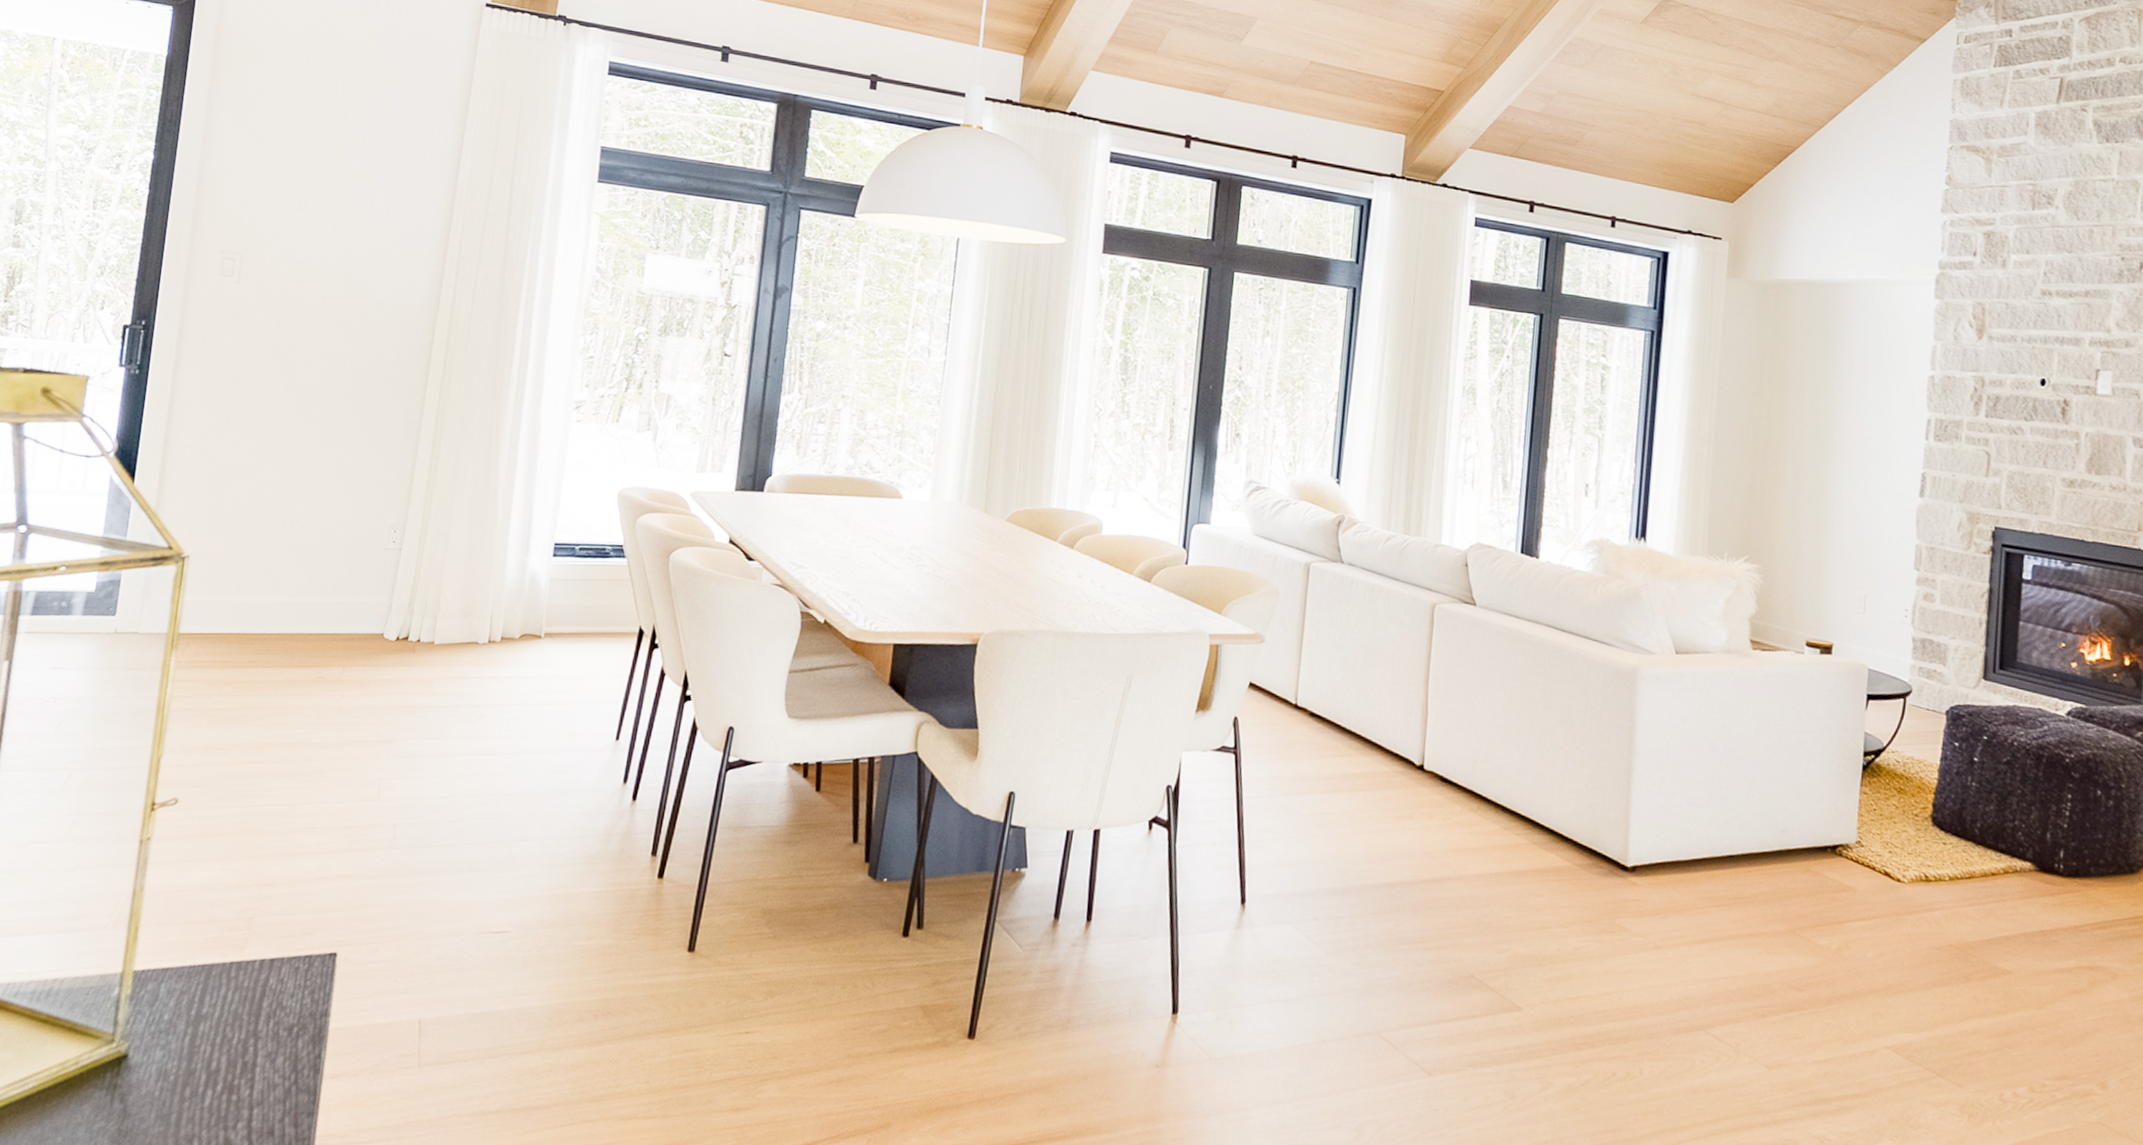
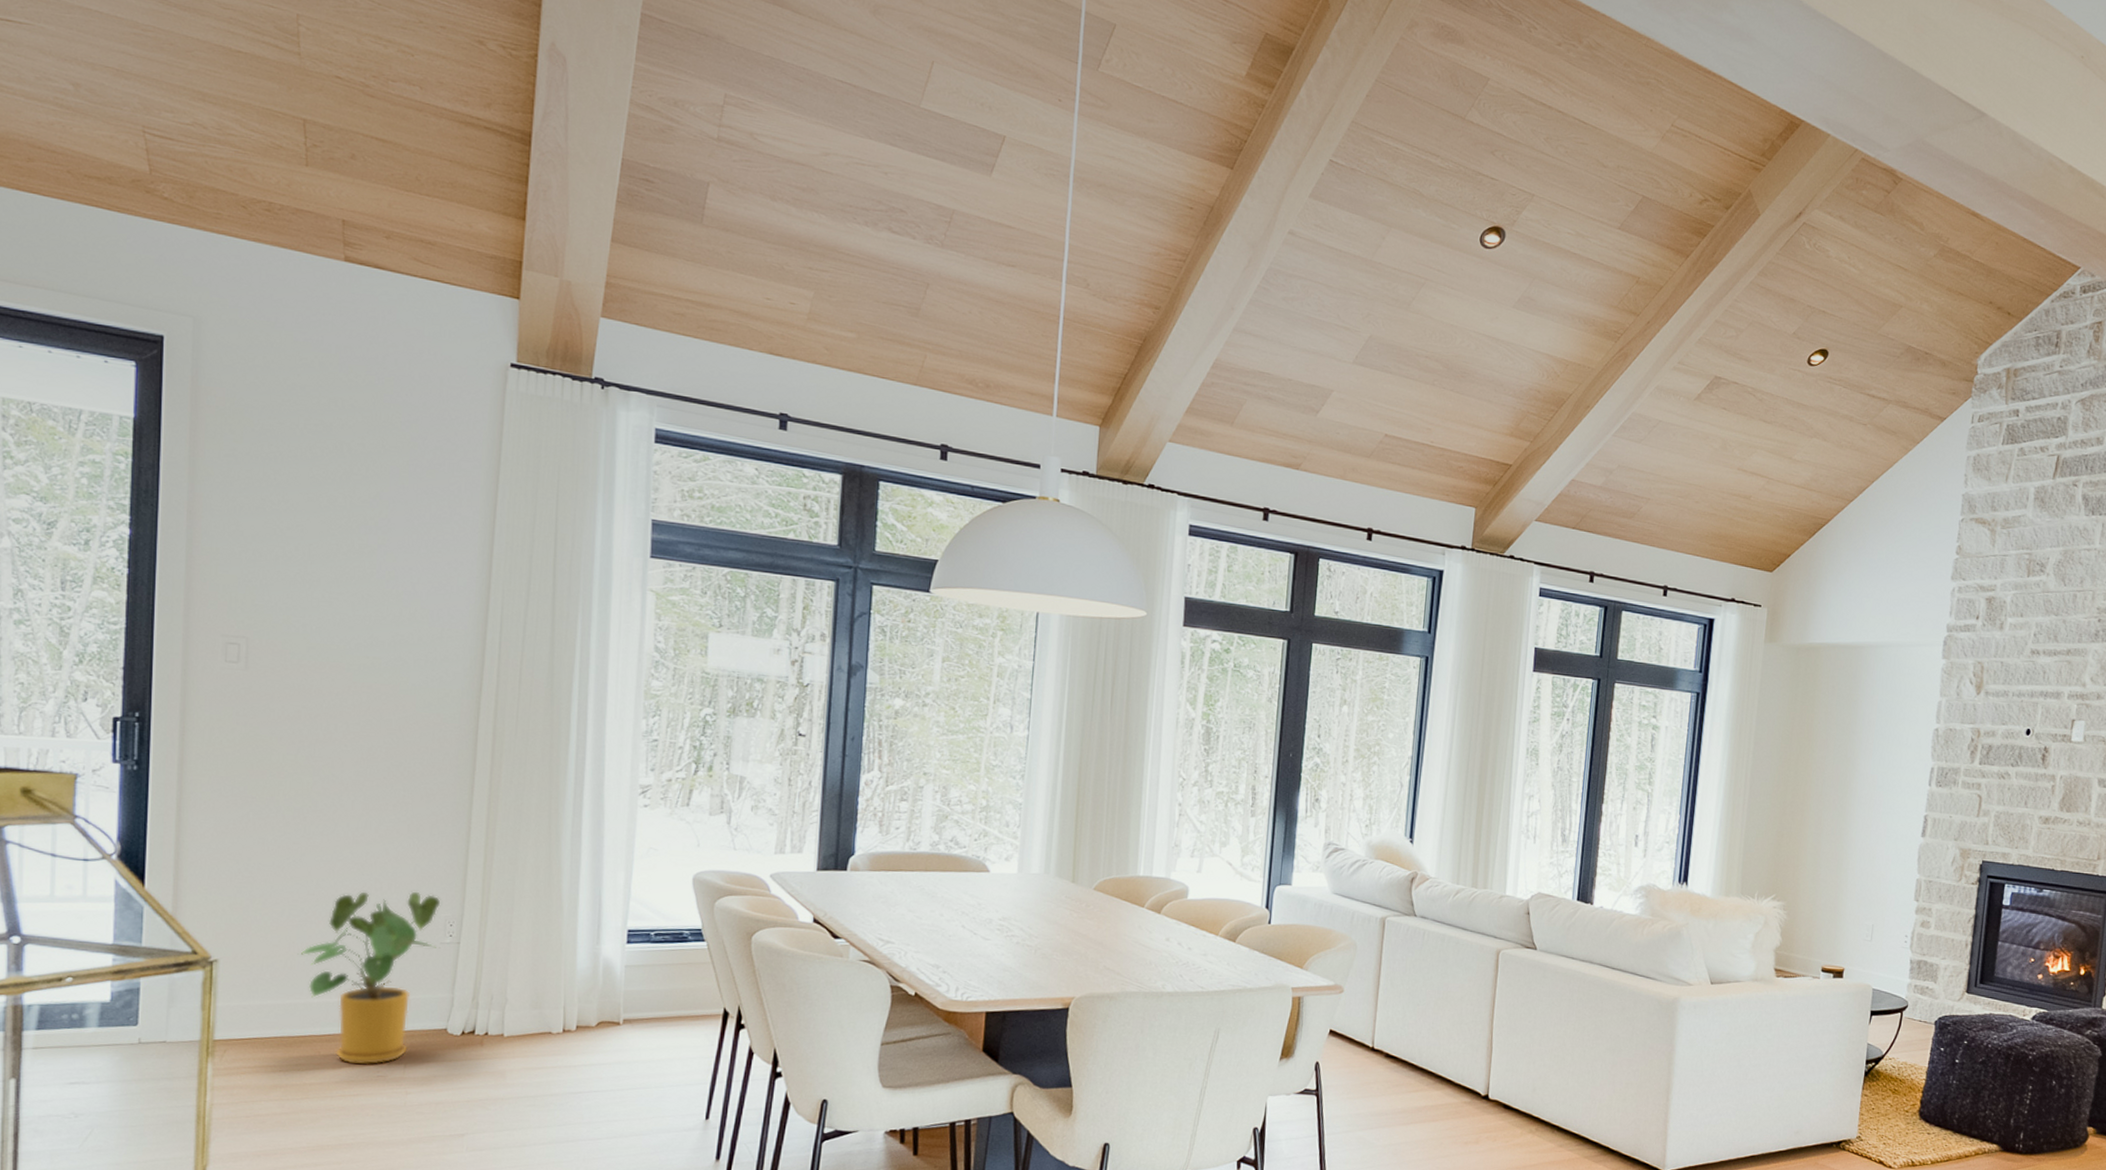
house plant: none [258,495,388,666] -> present [297,891,441,1065]

